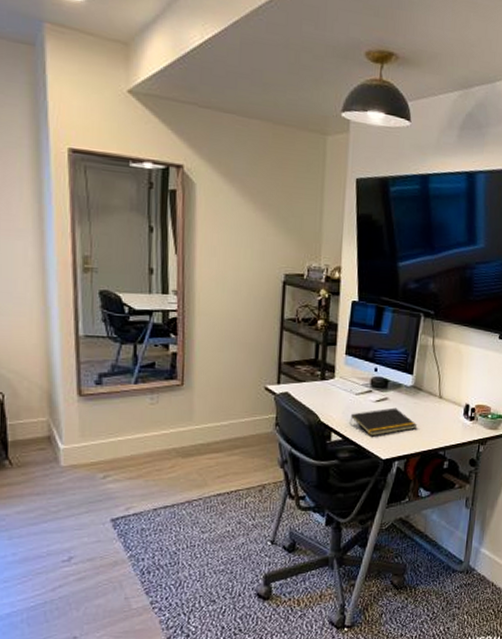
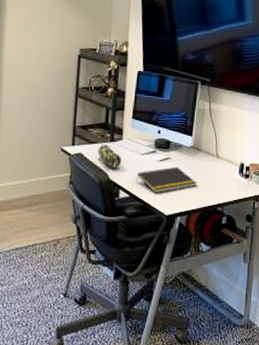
pencil case: none [306,382,334,410] -> present [97,144,122,169]

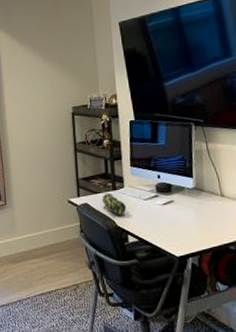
notepad: present [136,166,197,194] -> none [142,208,205,236]

